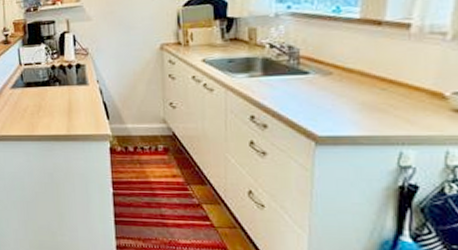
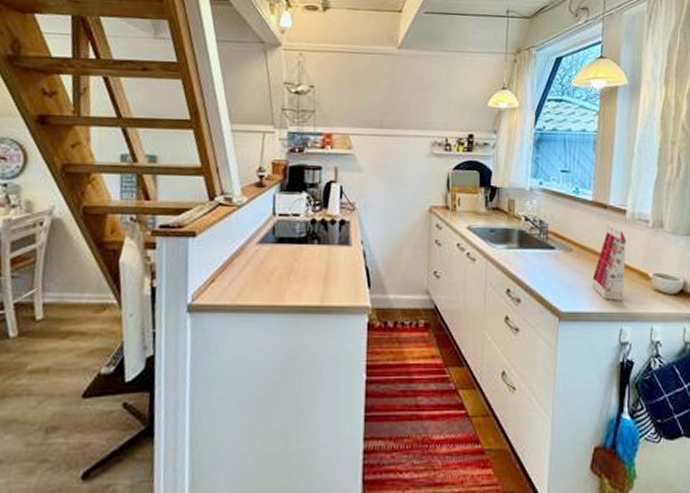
gift box: none [360,42,412,123] -> present [592,224,627,301]

